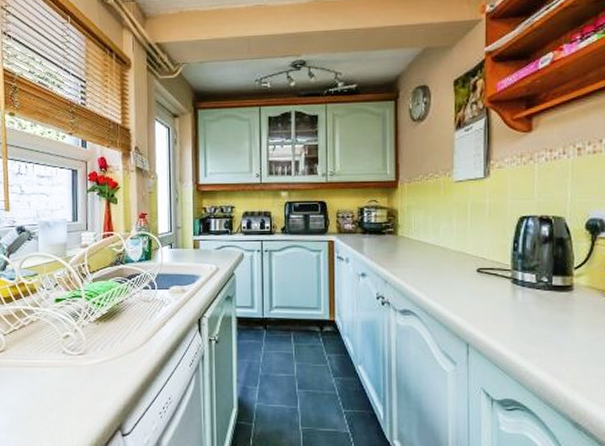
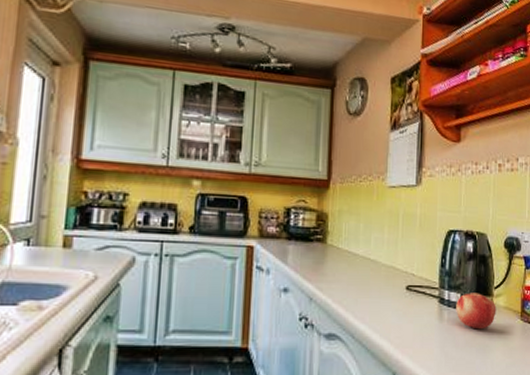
fruit: none [531,273,577,307] -> present [456,292,496,330]

